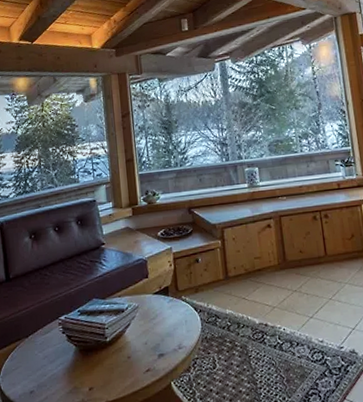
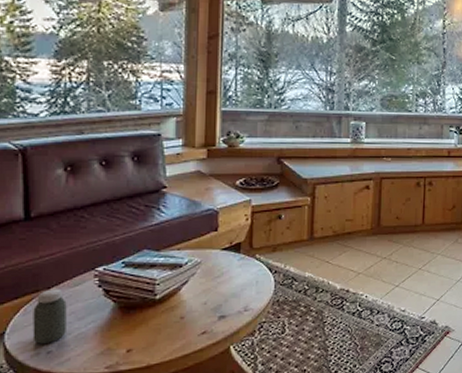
jar: none [17,336,43,385] -> present [32,288,67,344]

